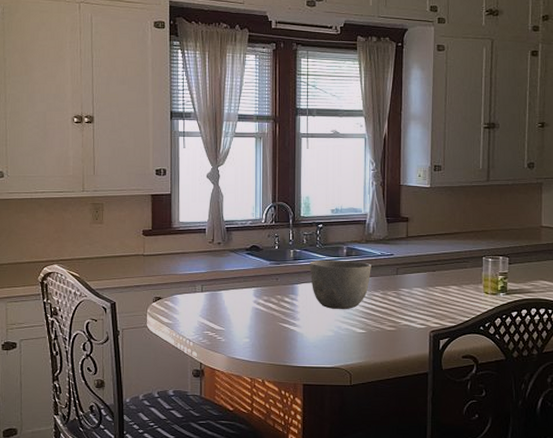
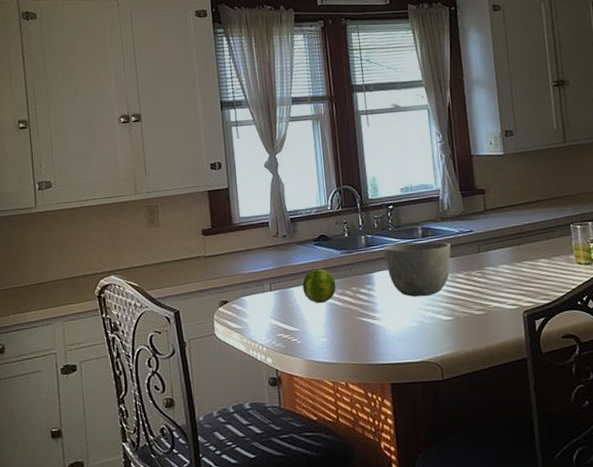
fruit: none [232,276,262,308] -> present [302,268,336,304]

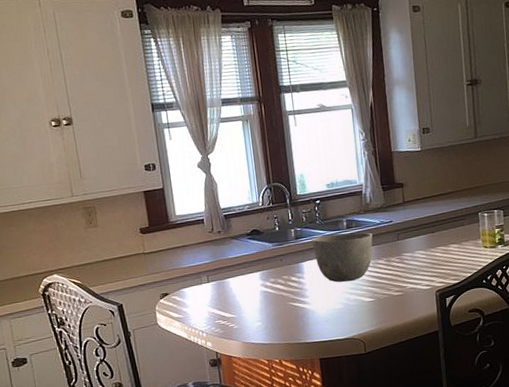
fruit: present [302,268,336,304] -> none [237,260,269,293]

